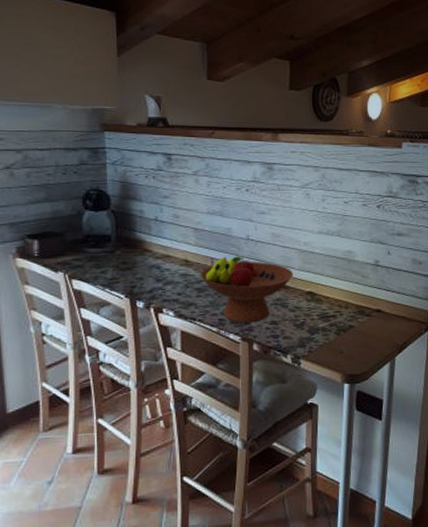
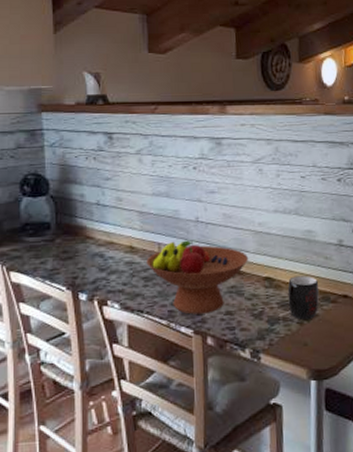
mug: none [327,291,356,330] -> present [287,275,320,320]

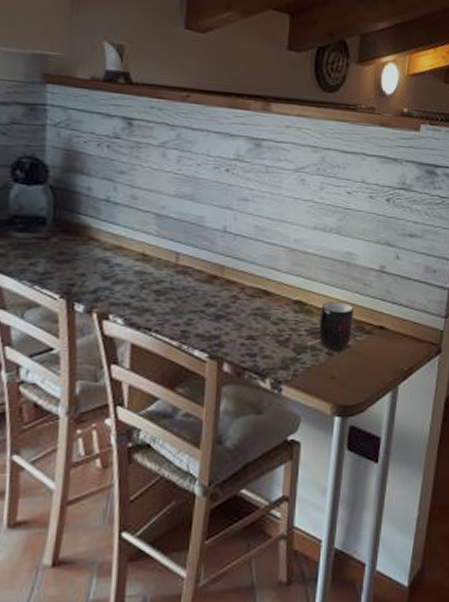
fruit bowl: present [146,240,249,315] -> none [160,252,280,337]

